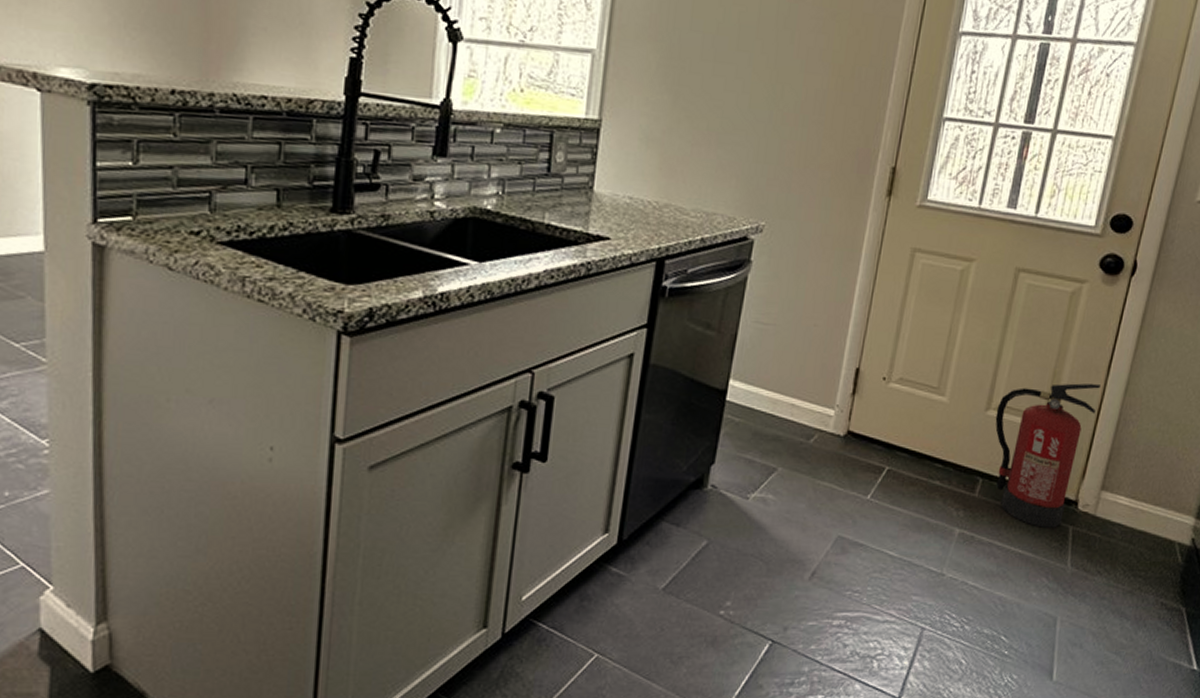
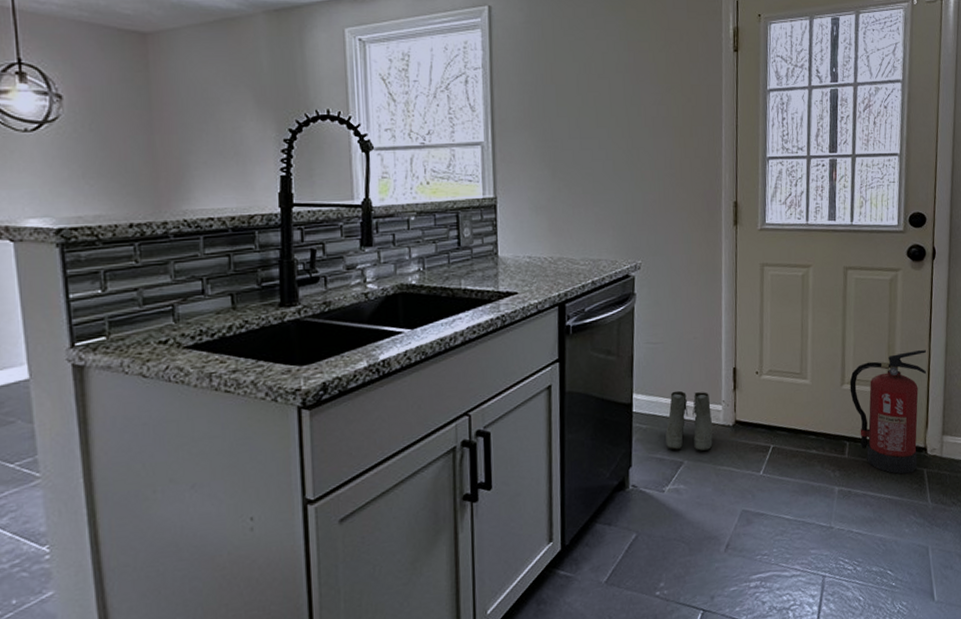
boots: none [759,384,822,460] -> present [665,390,713,451]

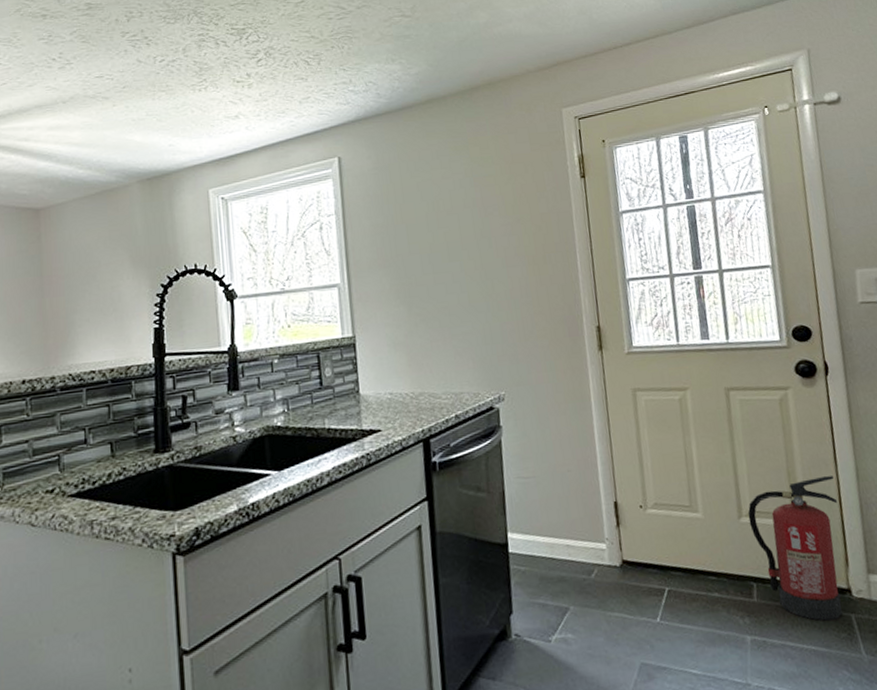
boots: present [665,390,713,451] -> none [546,528,600,595]

